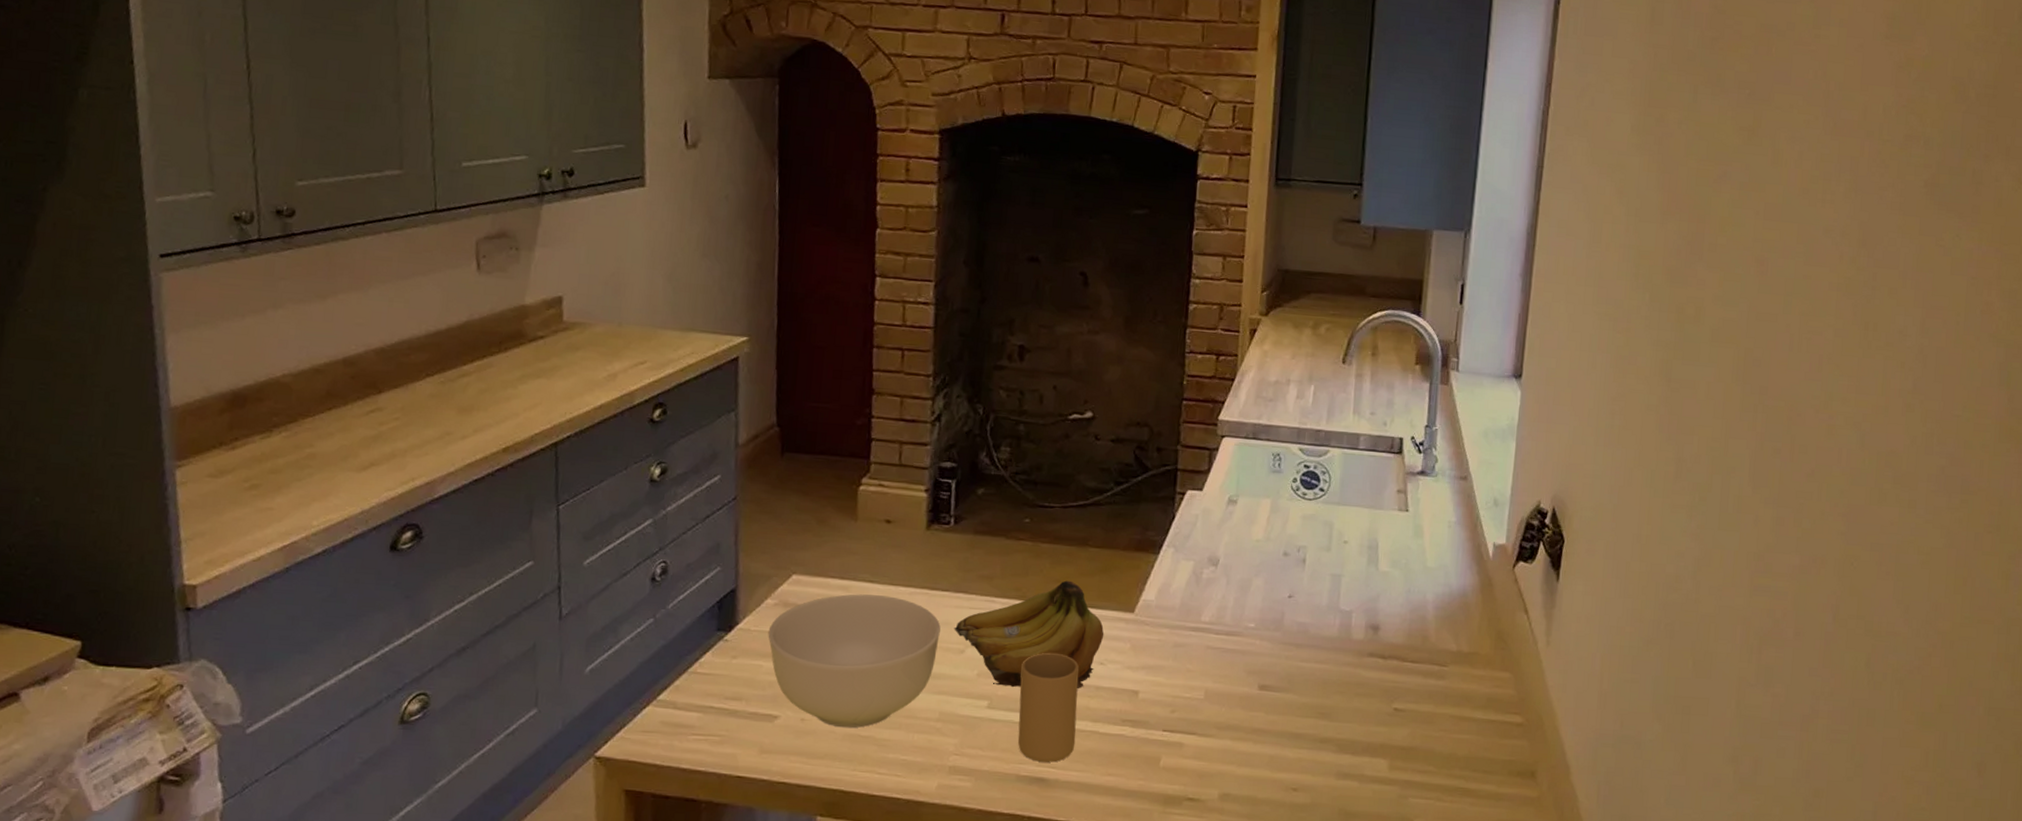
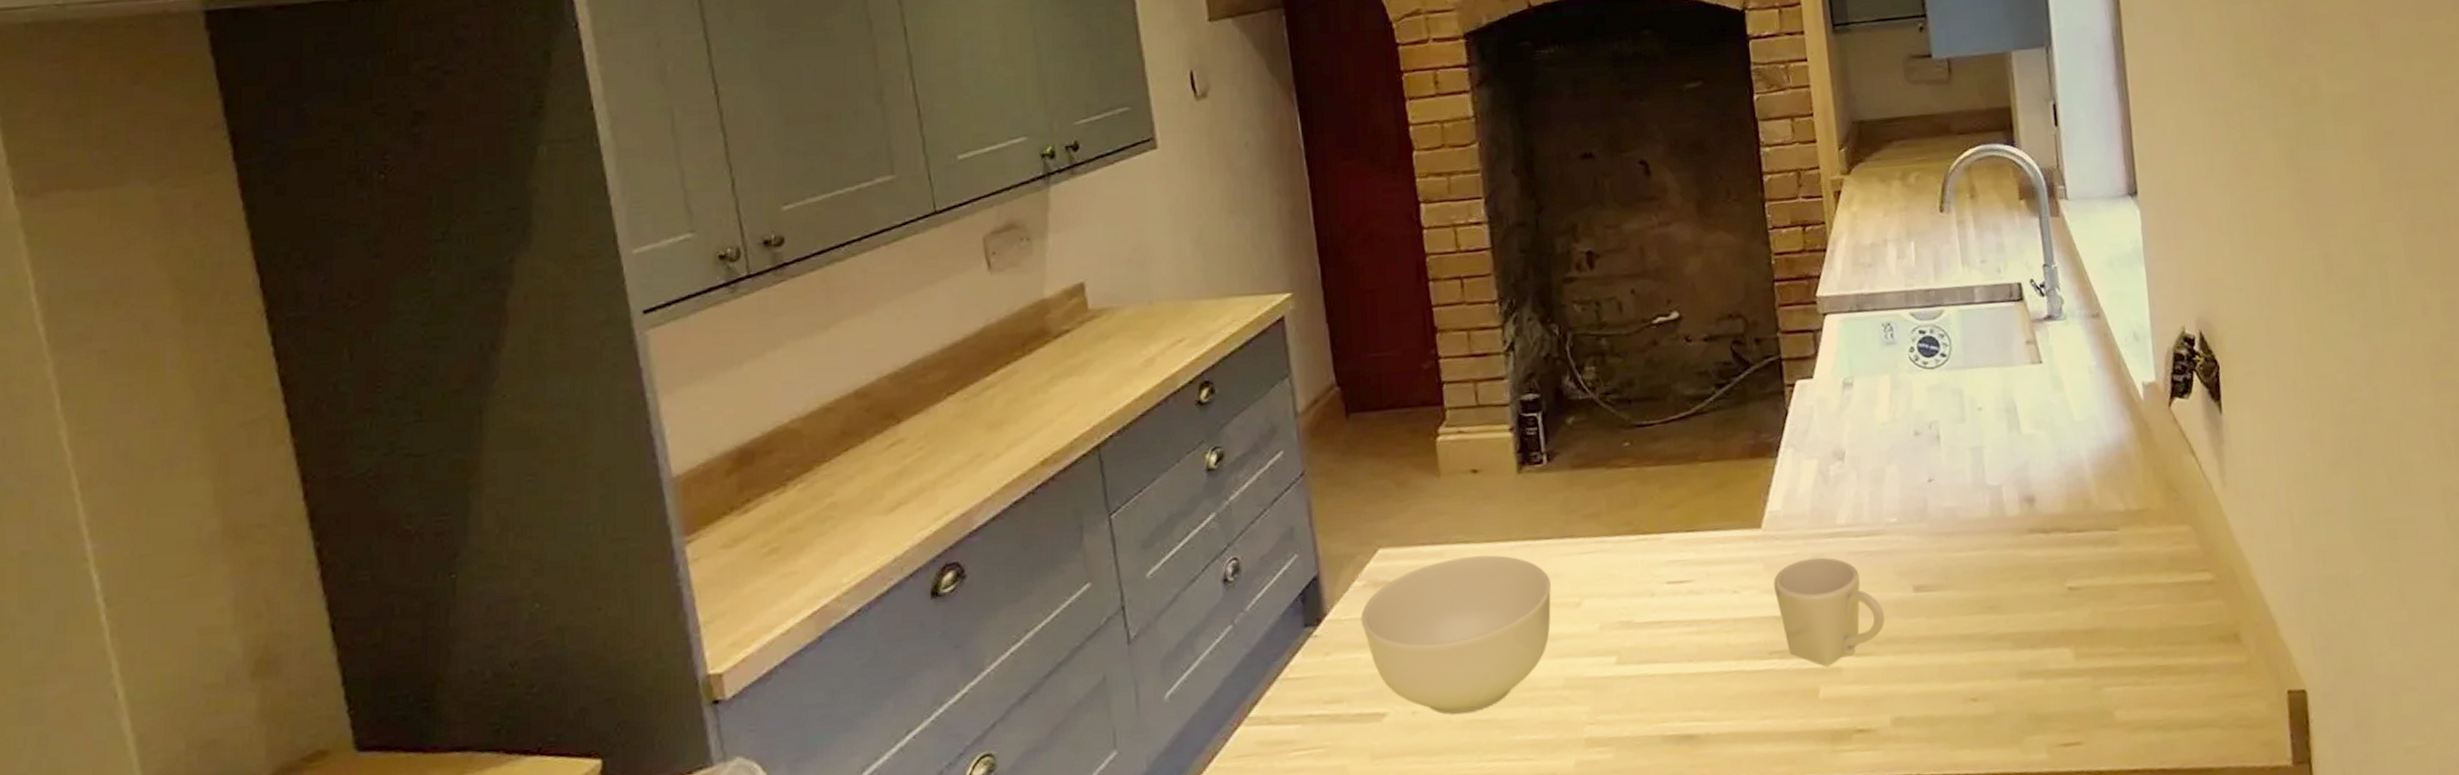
fruit: present [954,580,1105,688] -> none [1565,503,1733,637]
cup: present [1018,652,1079,763] -> none [1647,588,1721,717]
mug: none [1136,645,1229,740] -> present [1773,557,1885,667]

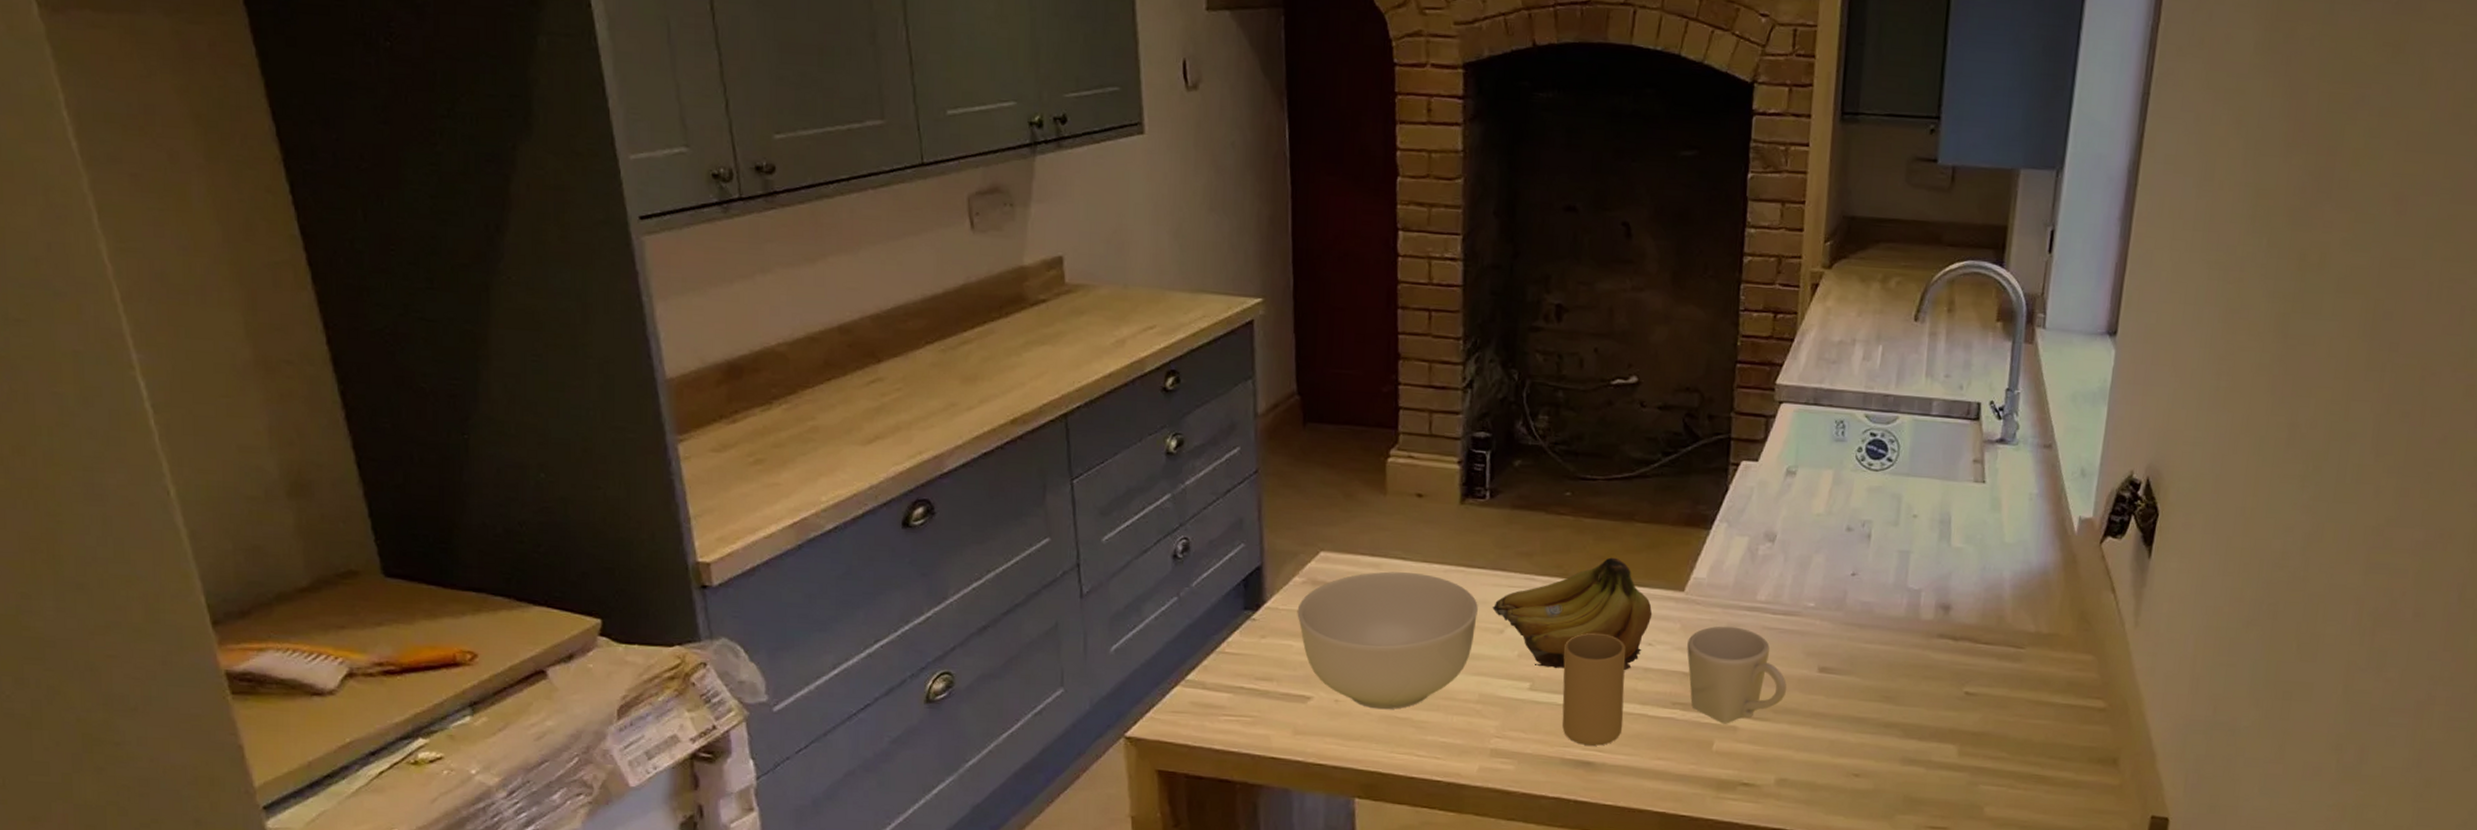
fruit: none [1565,503,1733,637] -> present [1492,557,1653,670]
cup: none [1647,588,1721,717] -> present [1562,632,1626,746]

